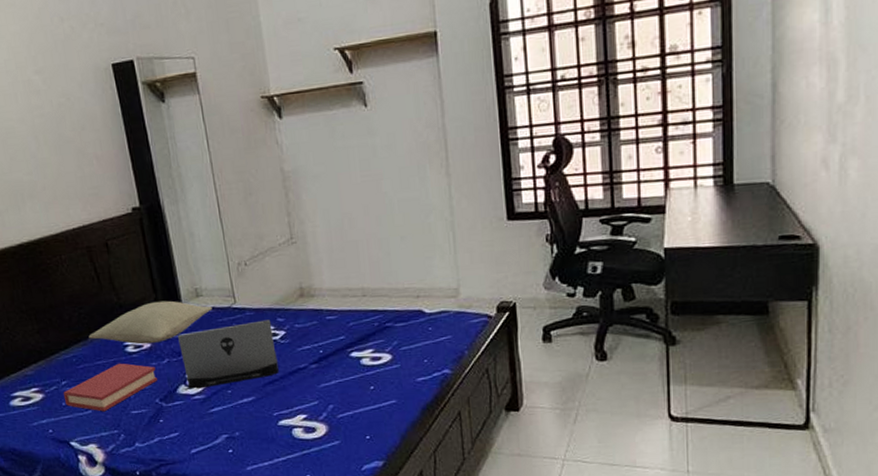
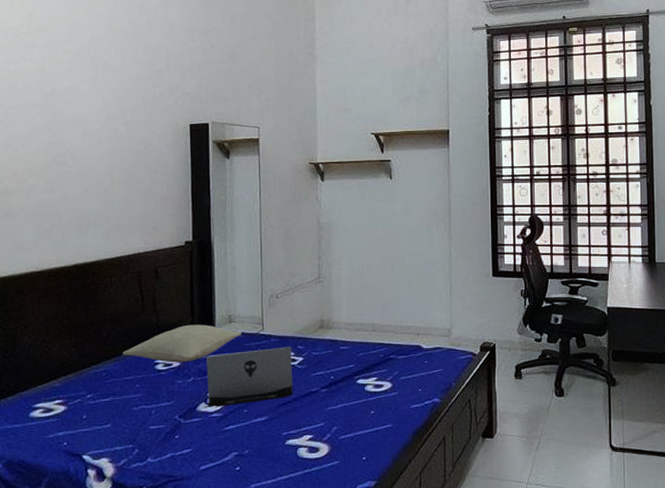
hardback book: present [63,363,158,412] -> none [86,379,181,426]

